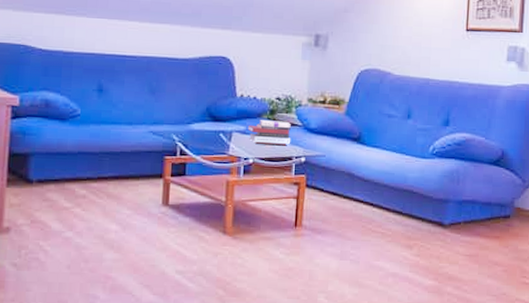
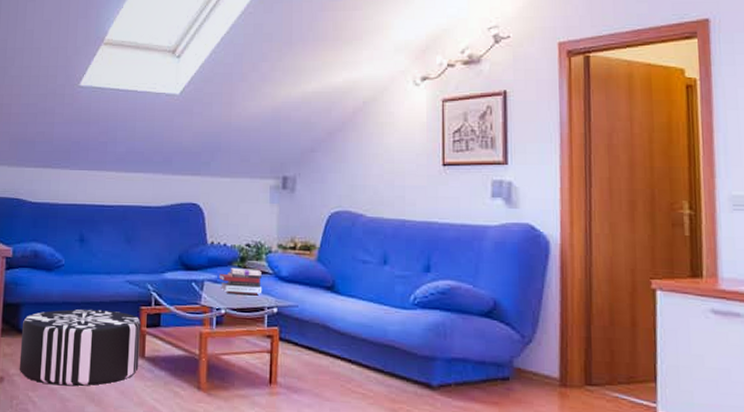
pouf: none [28,159,165,234] -> present [19,309,141,386]

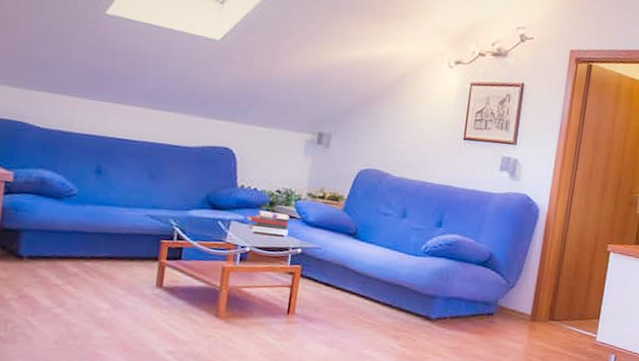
pouf: present [19,309,141,386] -> none [16,238,161,312]

